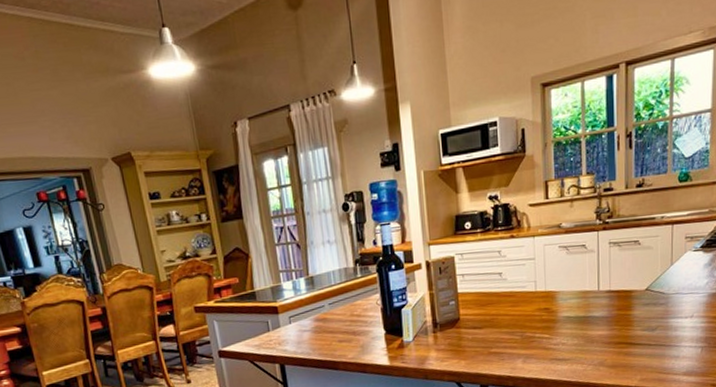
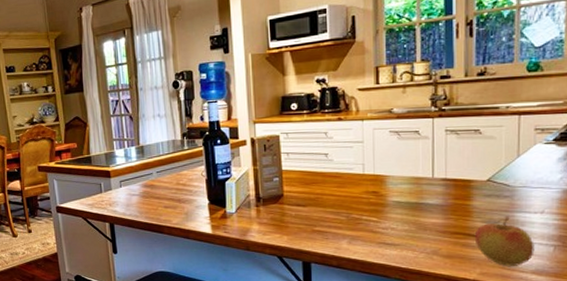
apple: none [635,322,686,371] -> present [474,215,535,266]

